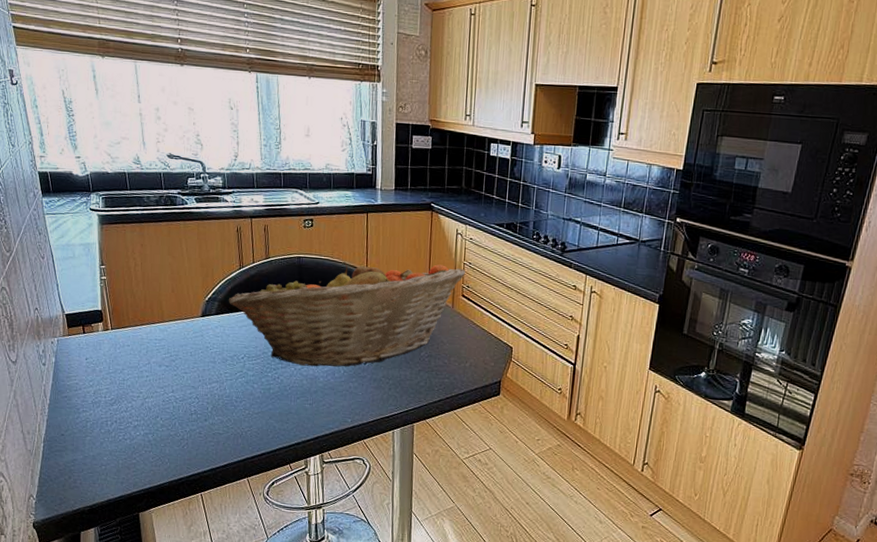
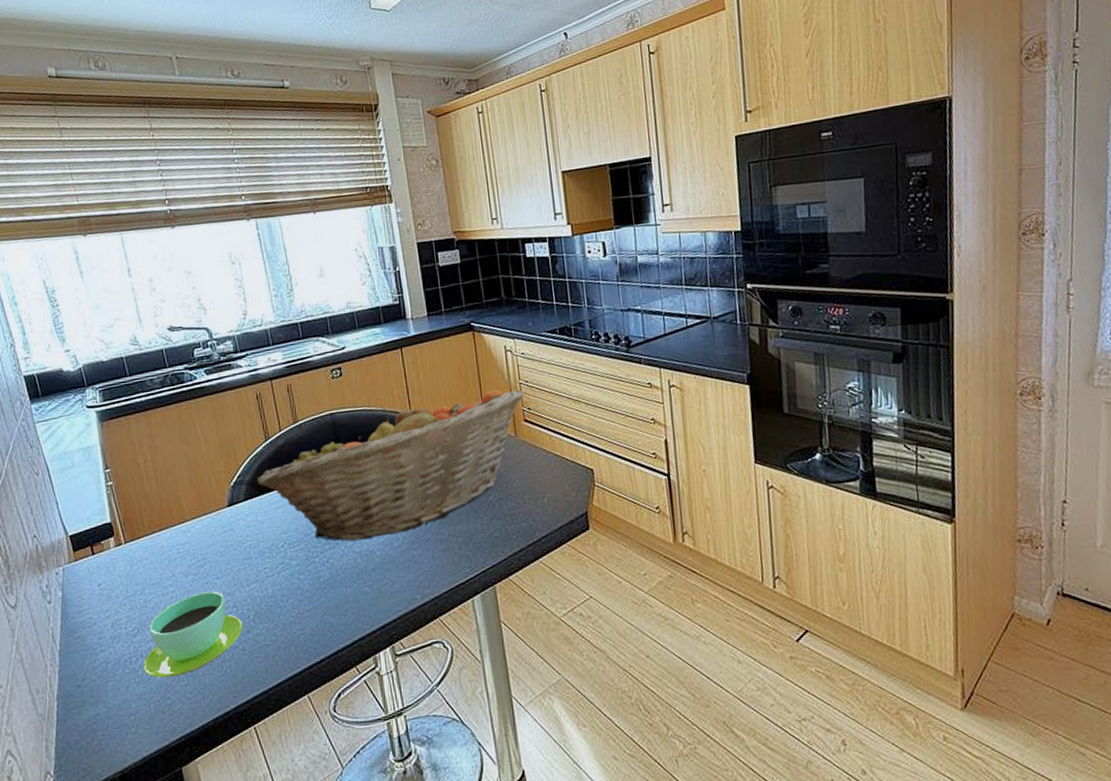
cup: none [116,381,201,443] -> present [142,591,243,678]

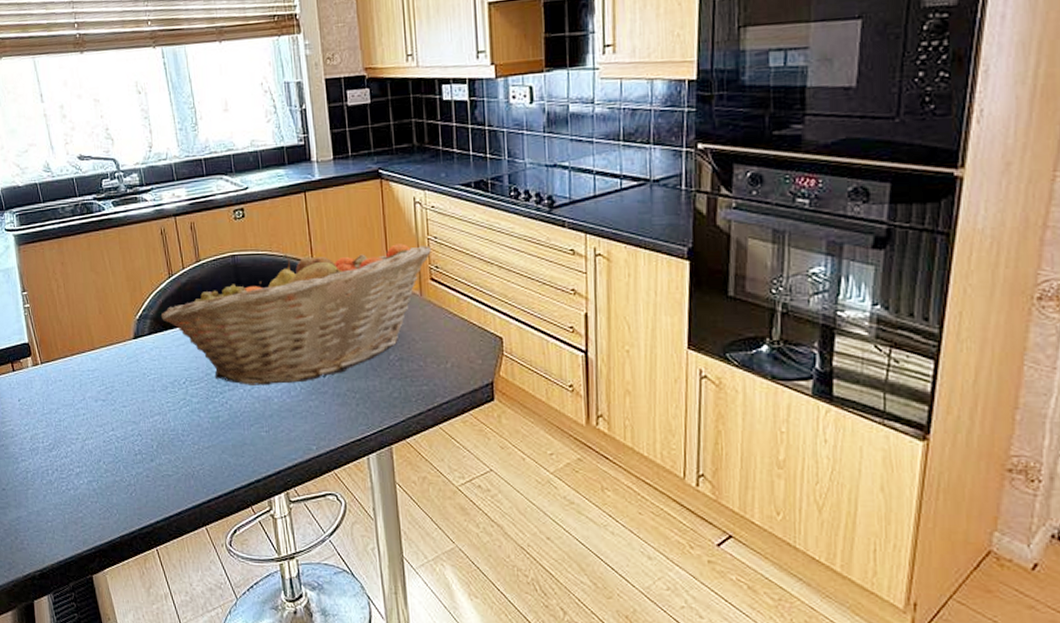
cup: present [142,591,243,678] -> none [58,418,147,493]

